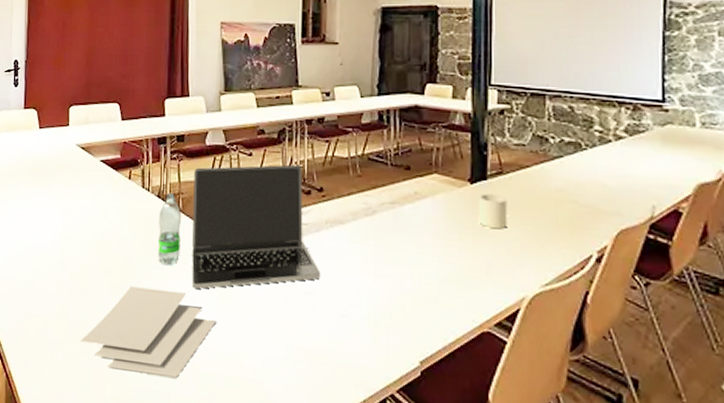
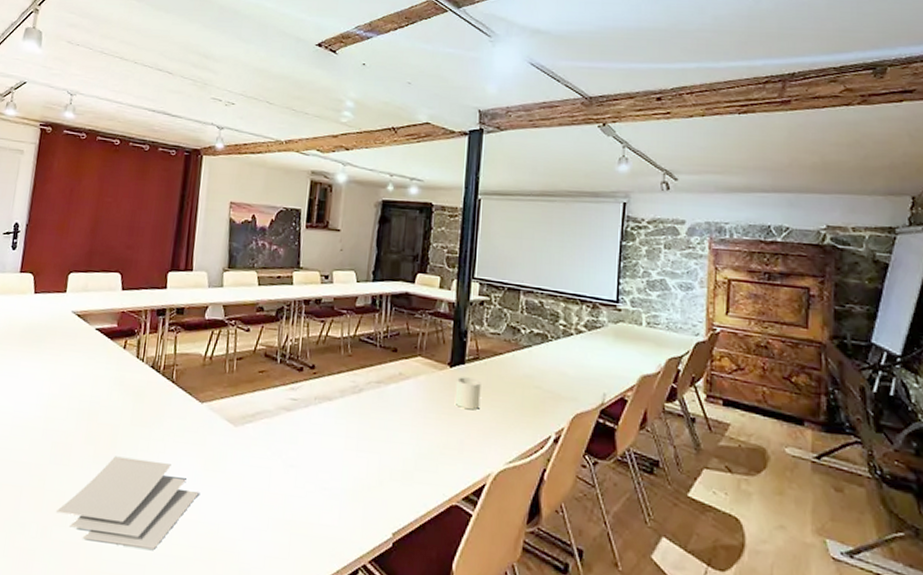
bottle: present [157,193,181,266] -> none [146,364,174,437]
laptop: present [191,164,321,290] -> none [178,340,306,461]

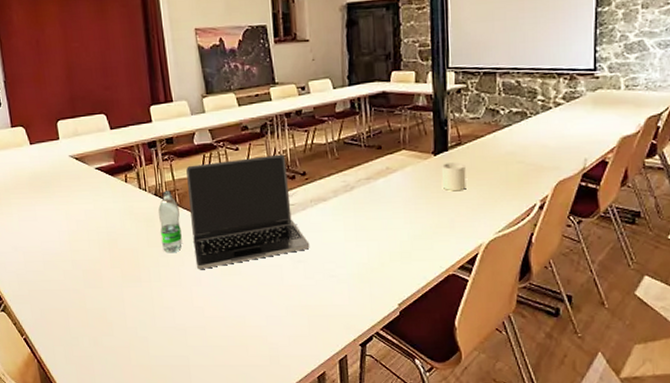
papers: present [56,456,199,550] -> none [102,273,222,344]
bottle: none [146,364,174,437] -> present [158,191,183,253]
laptop: none [178,340,306,461] -> present [186,154,310,270]

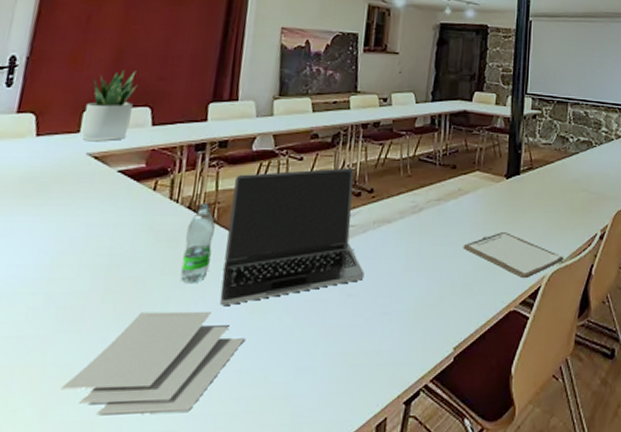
planter: none [56,83,94,146] -> present [82,70,138,142]
papers: none [102,273,222,344] -> present [61,311,245,416]
clipboard: none [397,206,500,246] -> present [463,232,563,277]
cup: present [441,162,466,192] -> none [511,187,535,218]

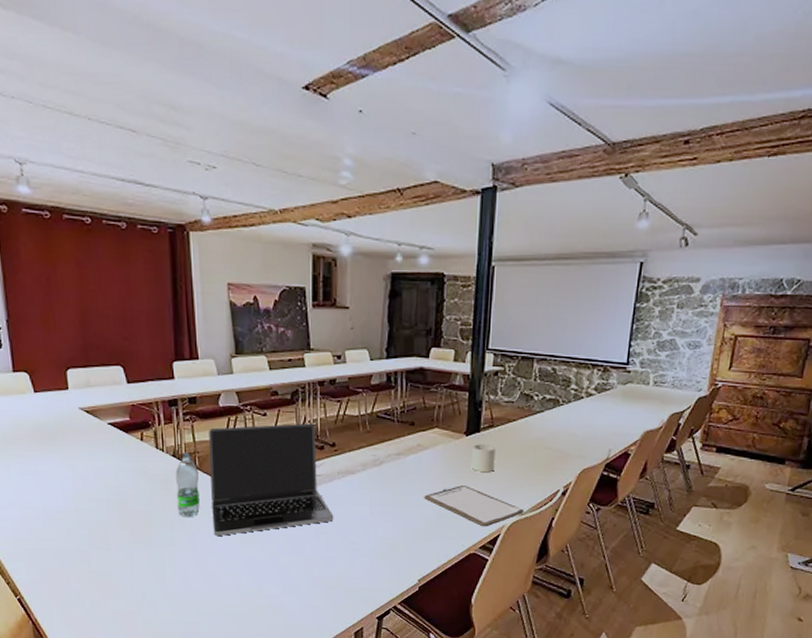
papers: present [61,311,245,416] -> none [107,537,238,610]
planter: present [82,70,138,142] -> none [67,331,108,398]
cup: none [511,187,535,218] -> present [471,444,496,473]

